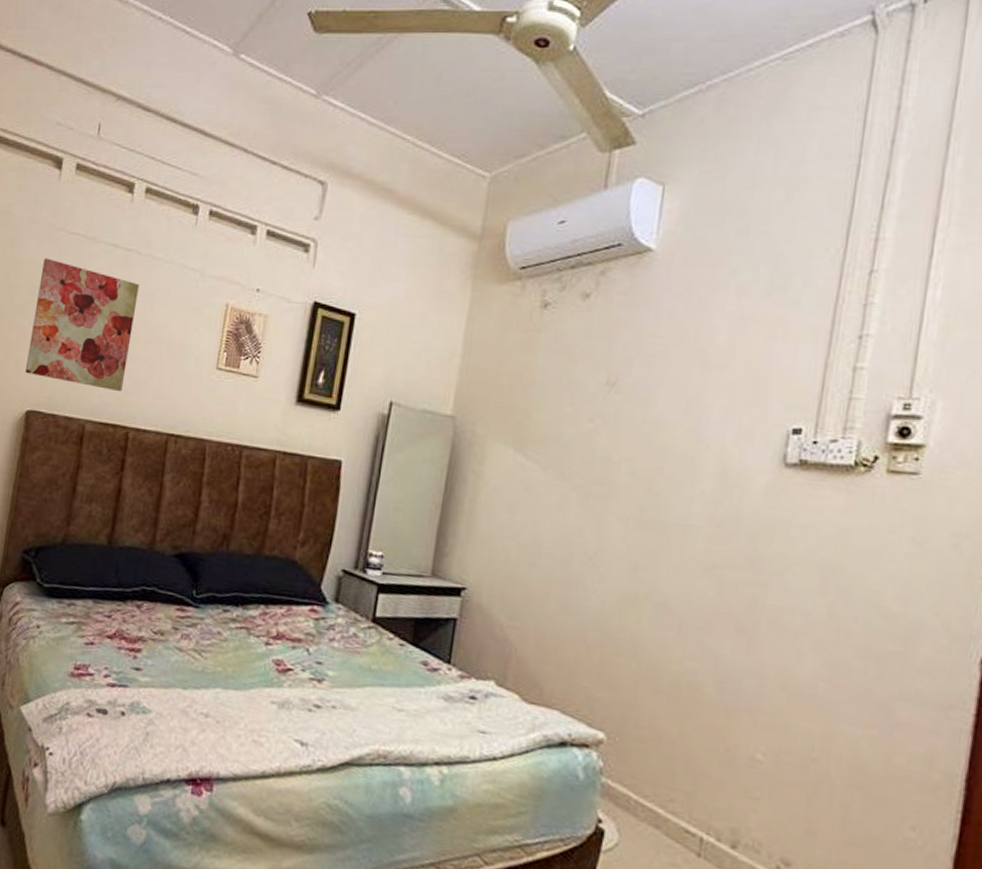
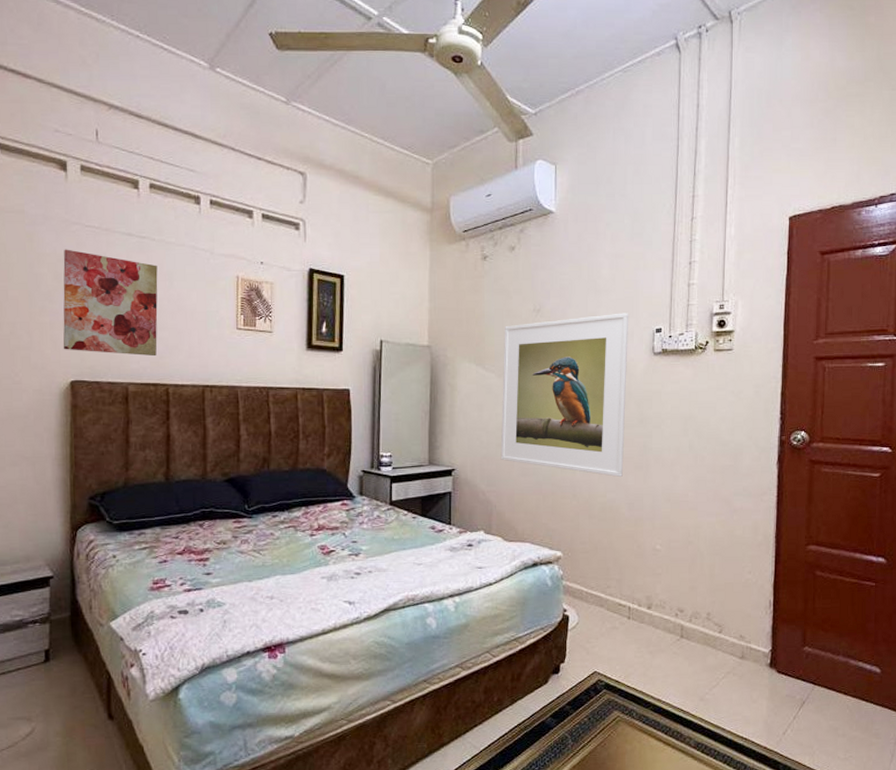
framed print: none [532,399,752,640] -> present [500,313,629,477]

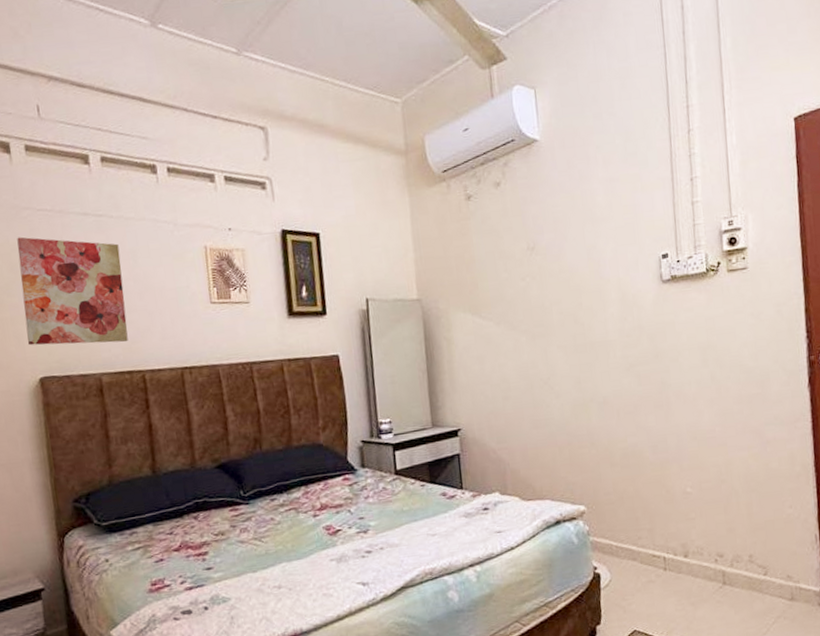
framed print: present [500,313,629,477] -> none [498,240,642,419]

